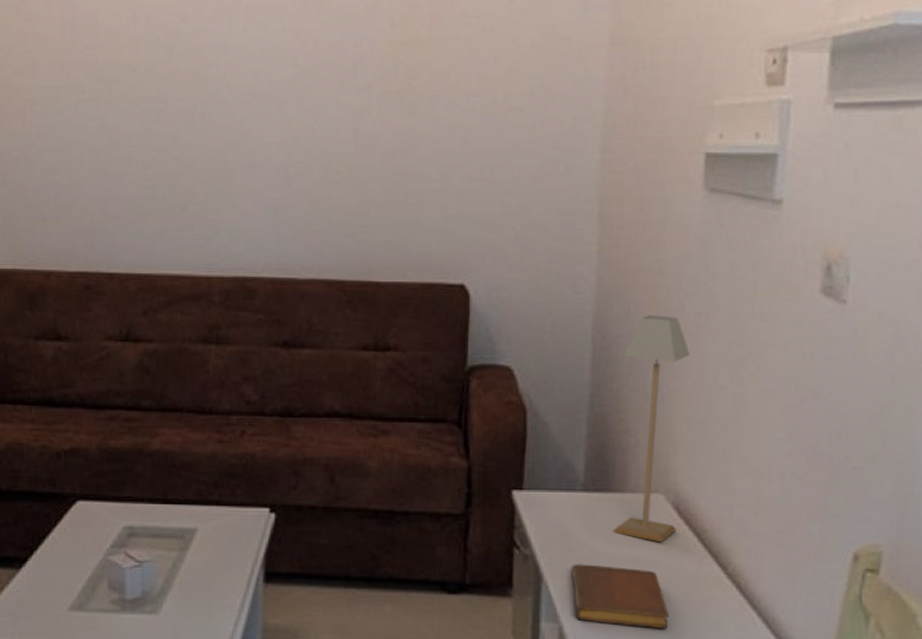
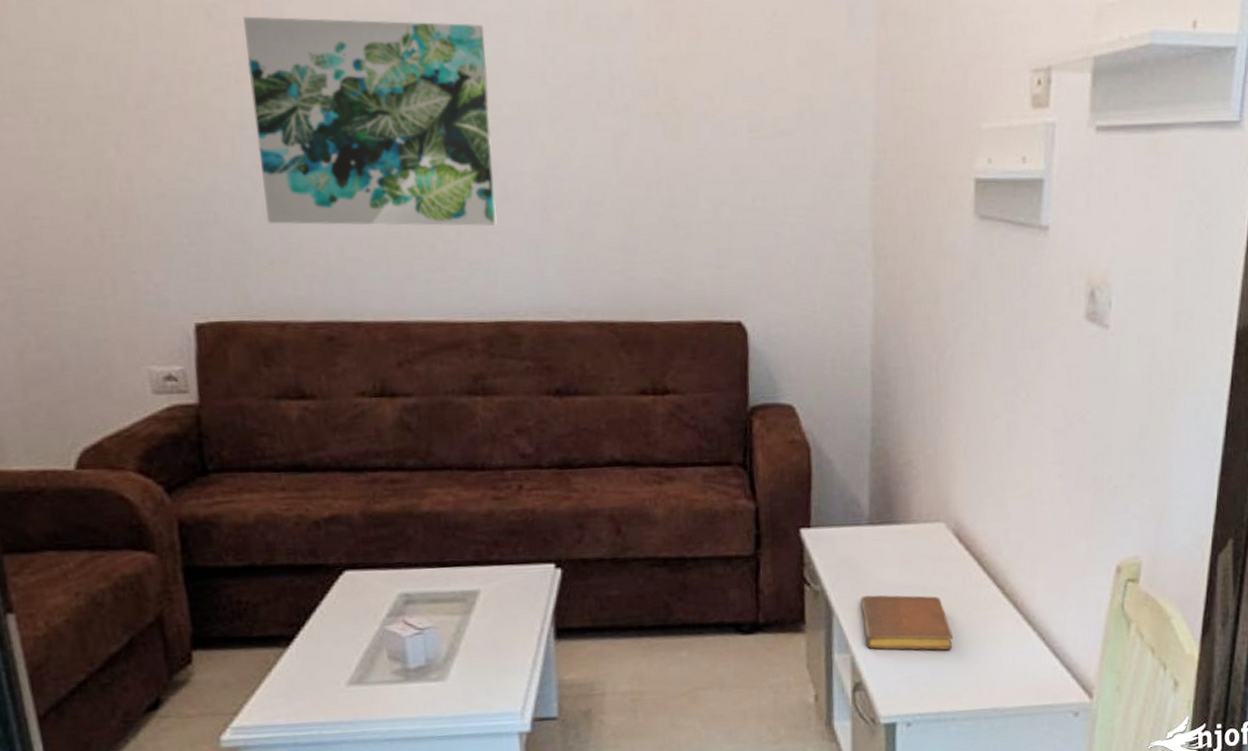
wall art: none [44,11,246,191] -> present [243,16,497,227]
table lamp: present [613,315,690,543] -> none [898,346,965,569]

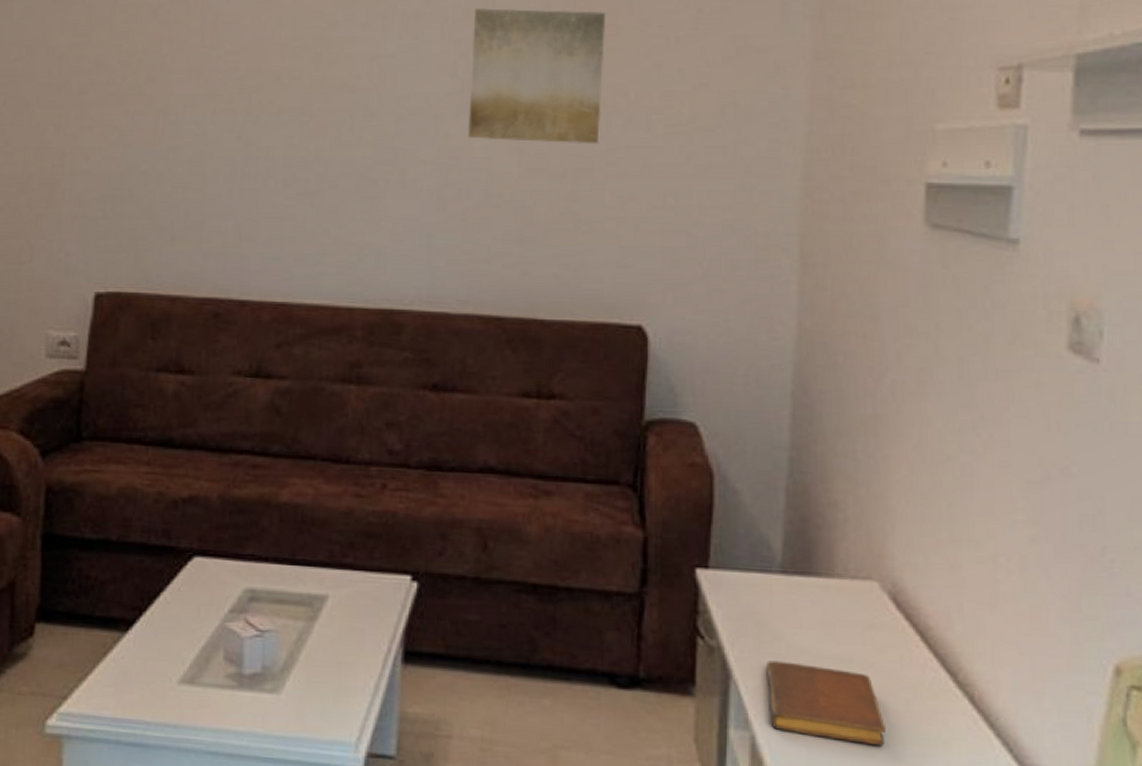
wall art: present [243,16,497,227] -> none [174,14,402,213]
wall art: none [557,11,690,151] -> present [467,8,606,144]

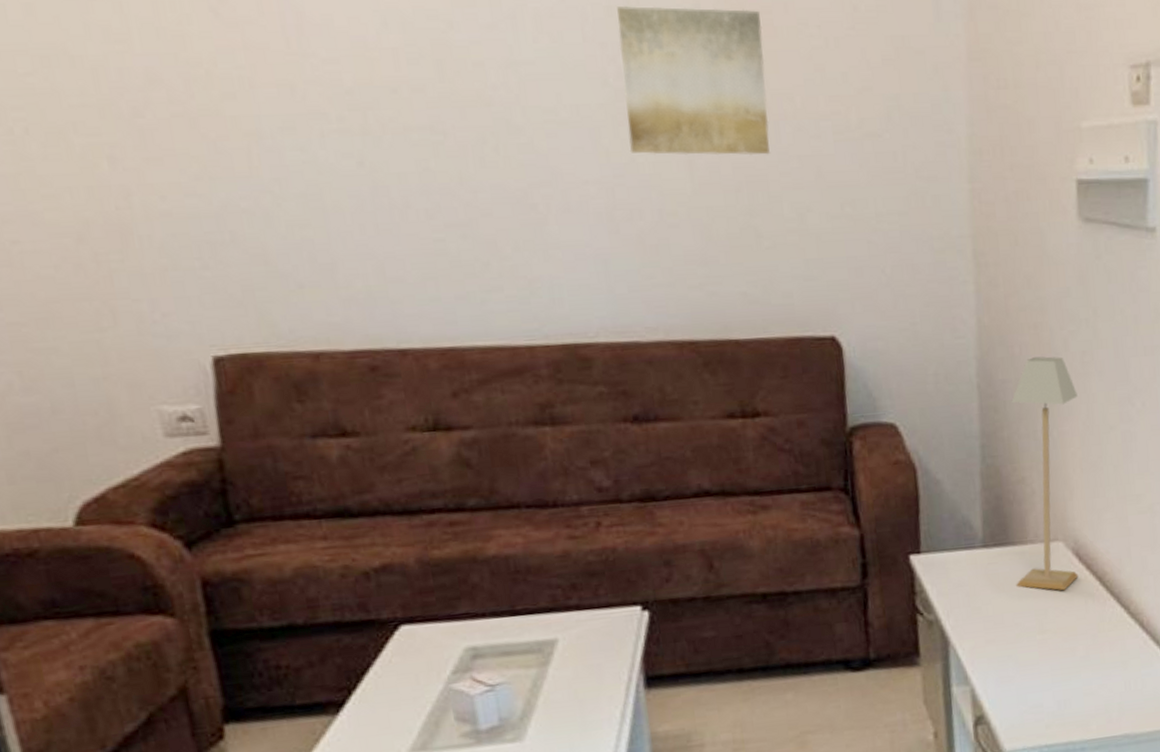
notebook: present [767,660,885,745] -> none [978,619,1079,680]
table lamp: none [816,369,909,640] -> present [1011,356,1079,591]

